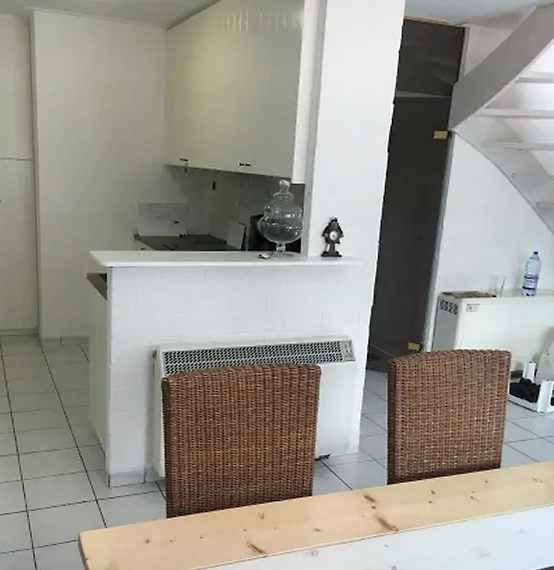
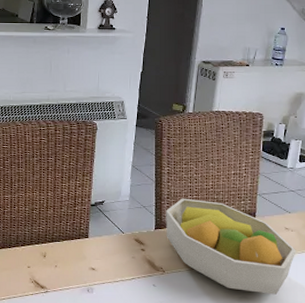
fruit bowl: none [400,449,545,552] -> present [166,198,296,295]

